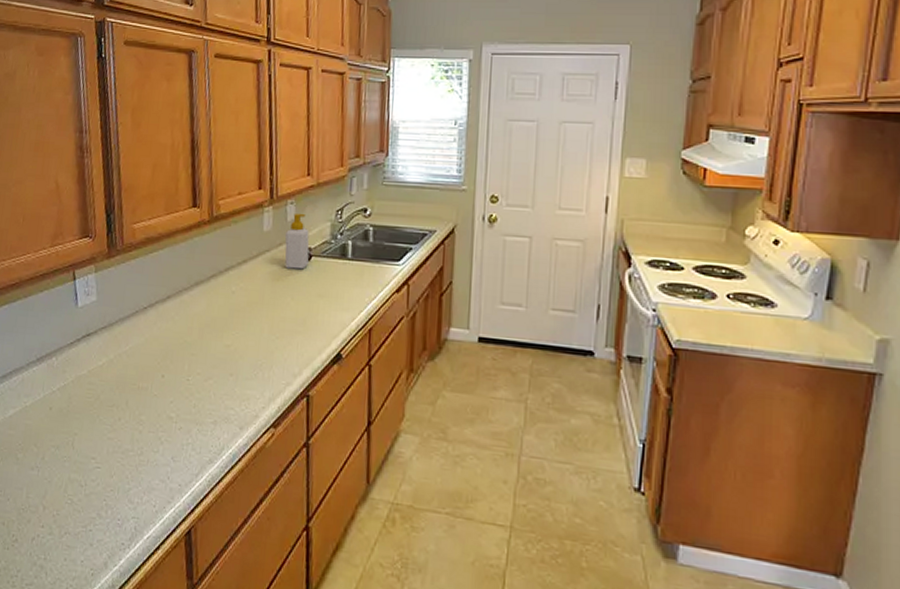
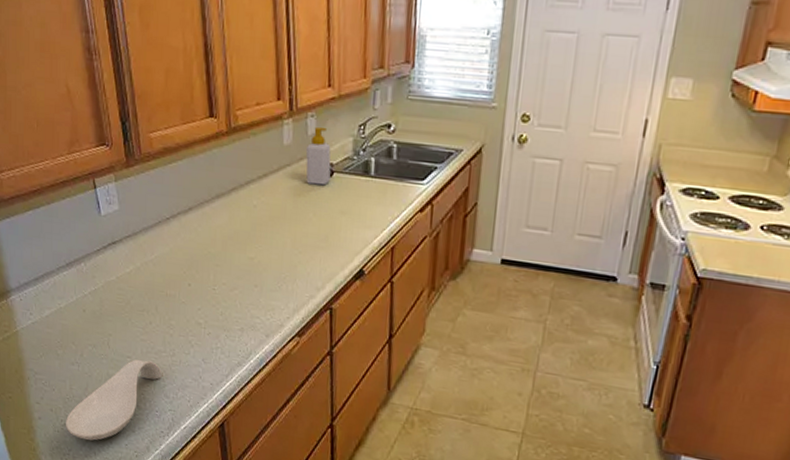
spoon rest: none [17,460,128,559] -> present [66,359,162,441]

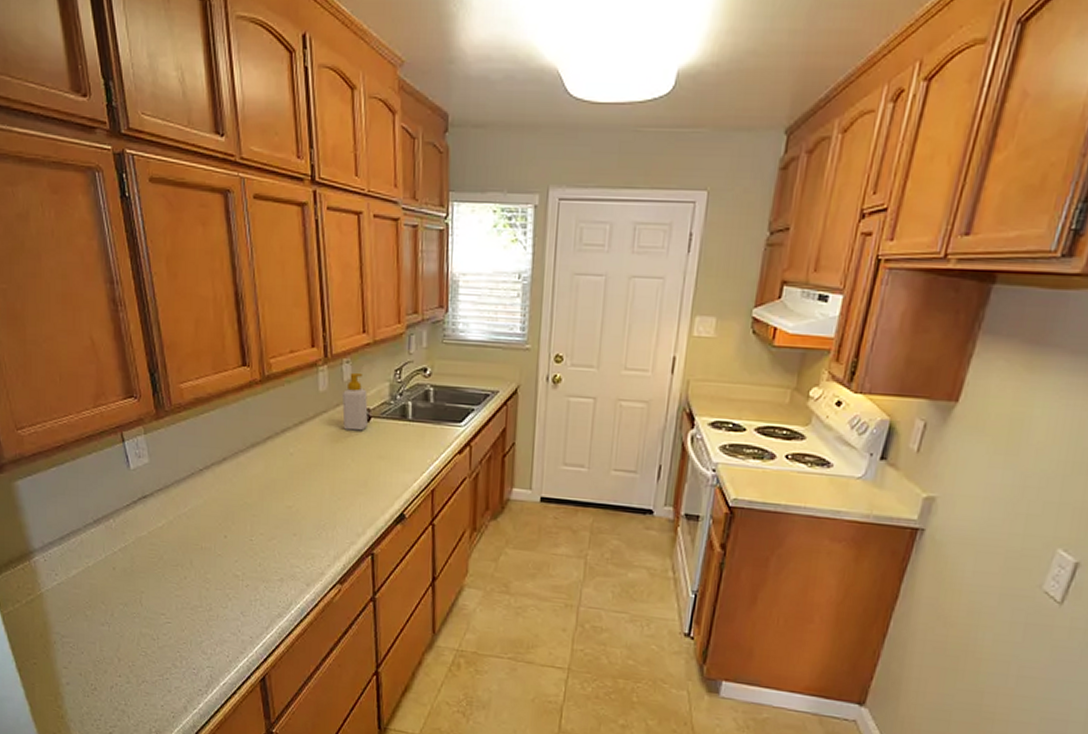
spoon rest: present [66,359,162,441] -> none [96,615,198,704]

